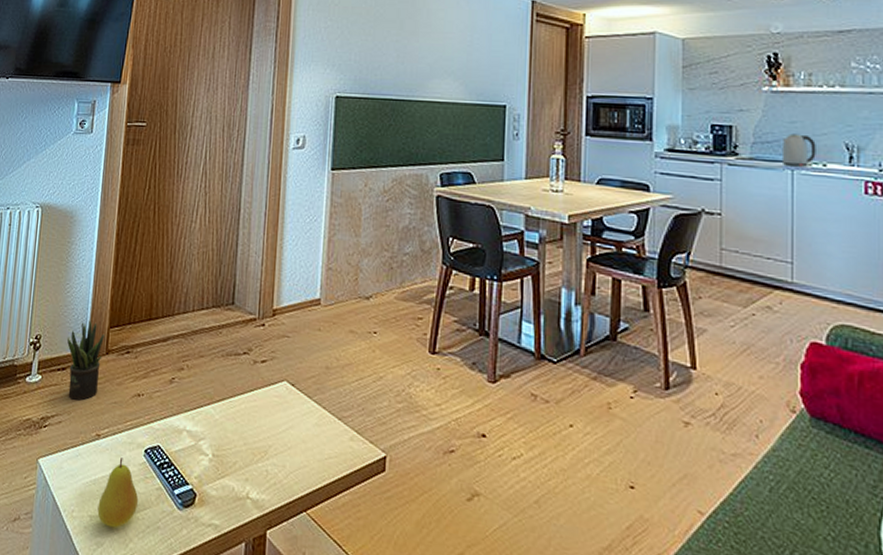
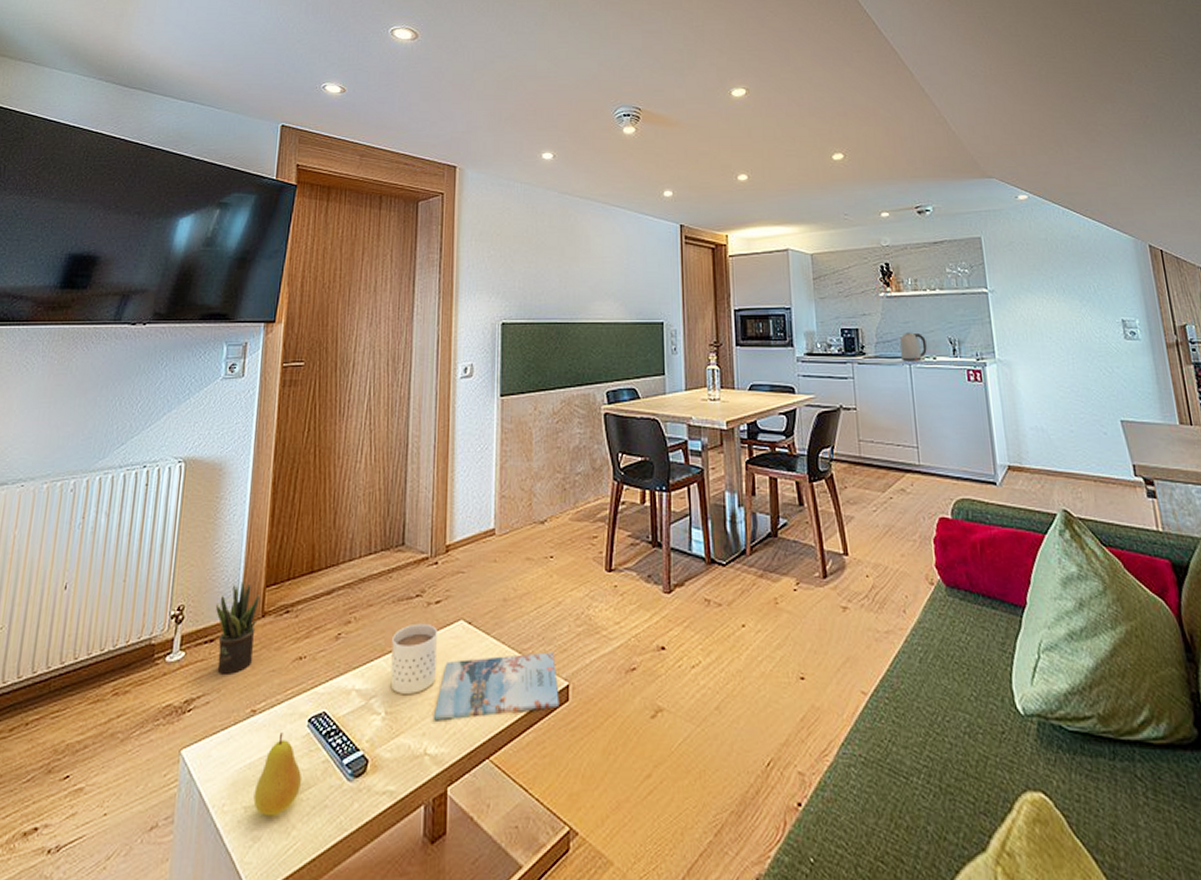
mug: none [218,378,263,443] -> present [390,623,438,695]
magazine: none [257,417,376,476] -> present [434,652,559,720]

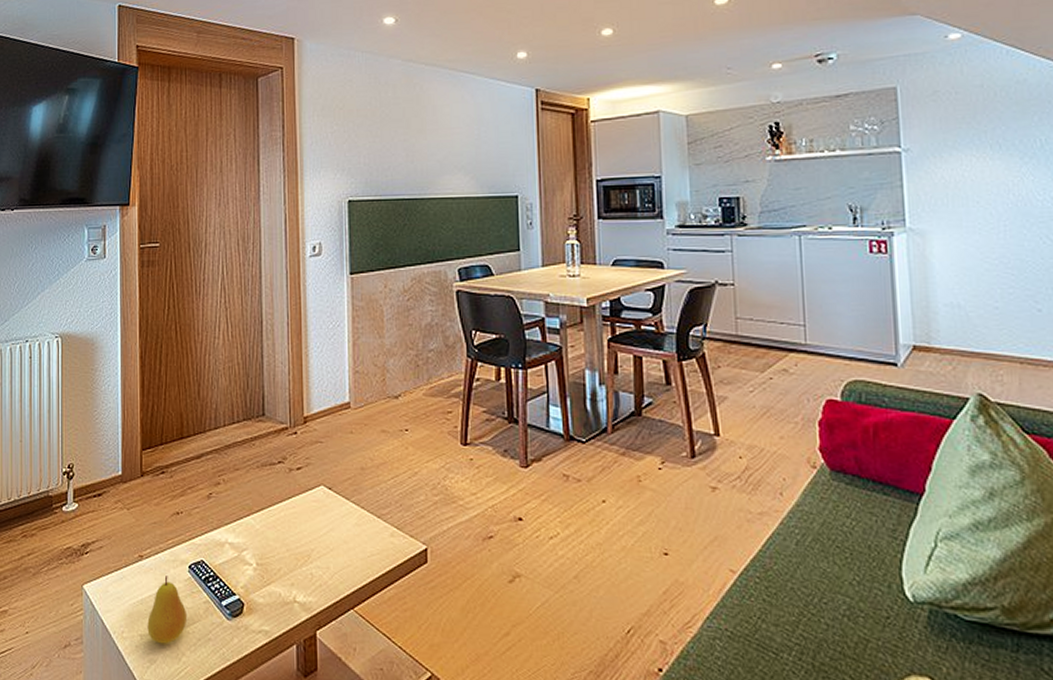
potted plant: present [215,581,260,674] -> none [100,445,137,524]
mug: present [390,623,438,695] -> none [259,487,302,550]
magazine: present [434,652,559,720] -> none [301,518,418,573]
kettle: present [899,332,927,361] -> none [788,200,821,232]

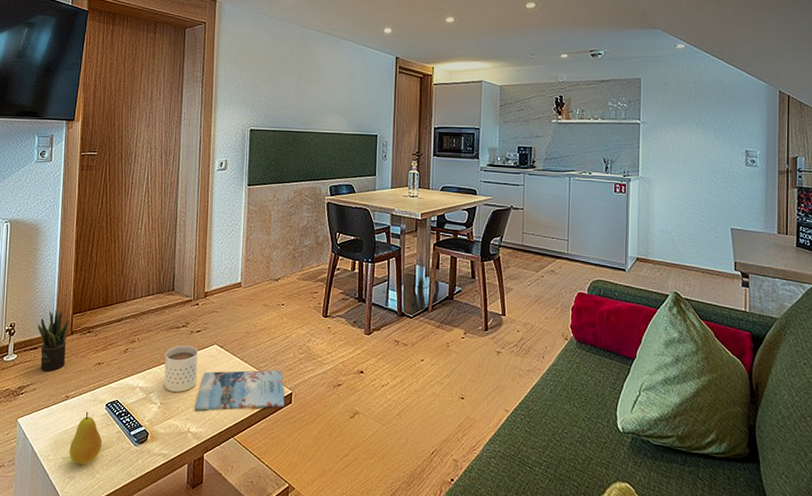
potted plant: none [100,445,137,524] -> present [37,309,69,371]
mug: none [259,487,302,550] -> present [164,345,199,393]
magazine: none [301,518,418,573] -> present [195,370,285,410]

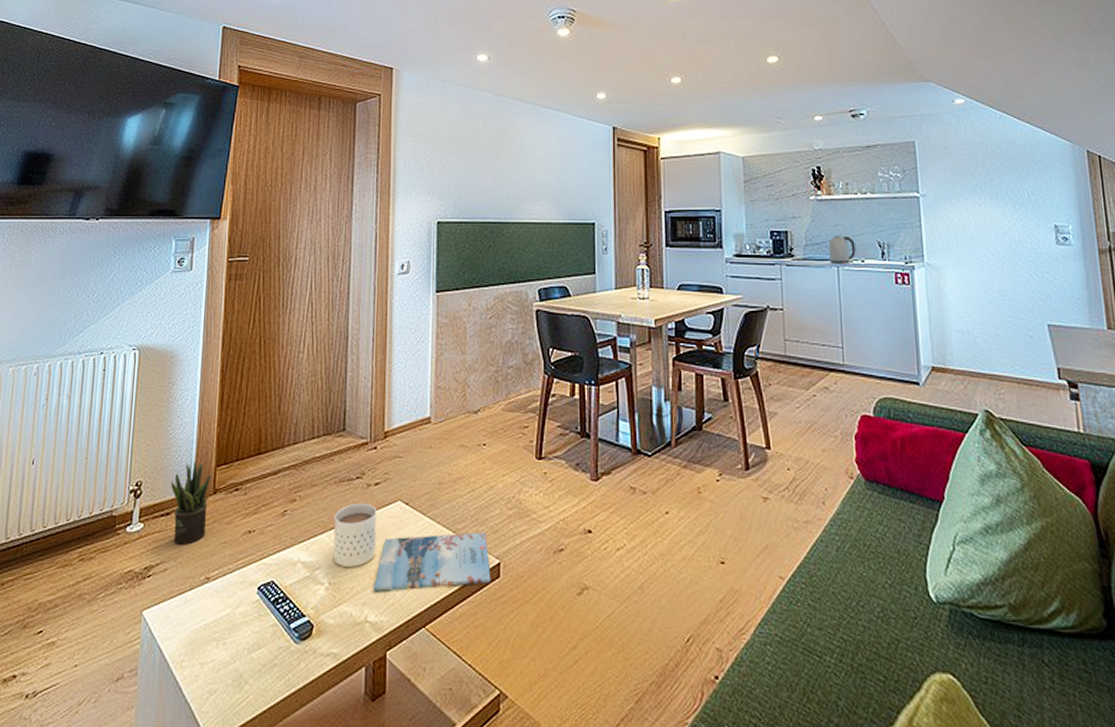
fruit: present [69,412,103,465] -> none [209,598,253,672]
kettle: none [563,152,585,175] -> present [828,235,856,264]

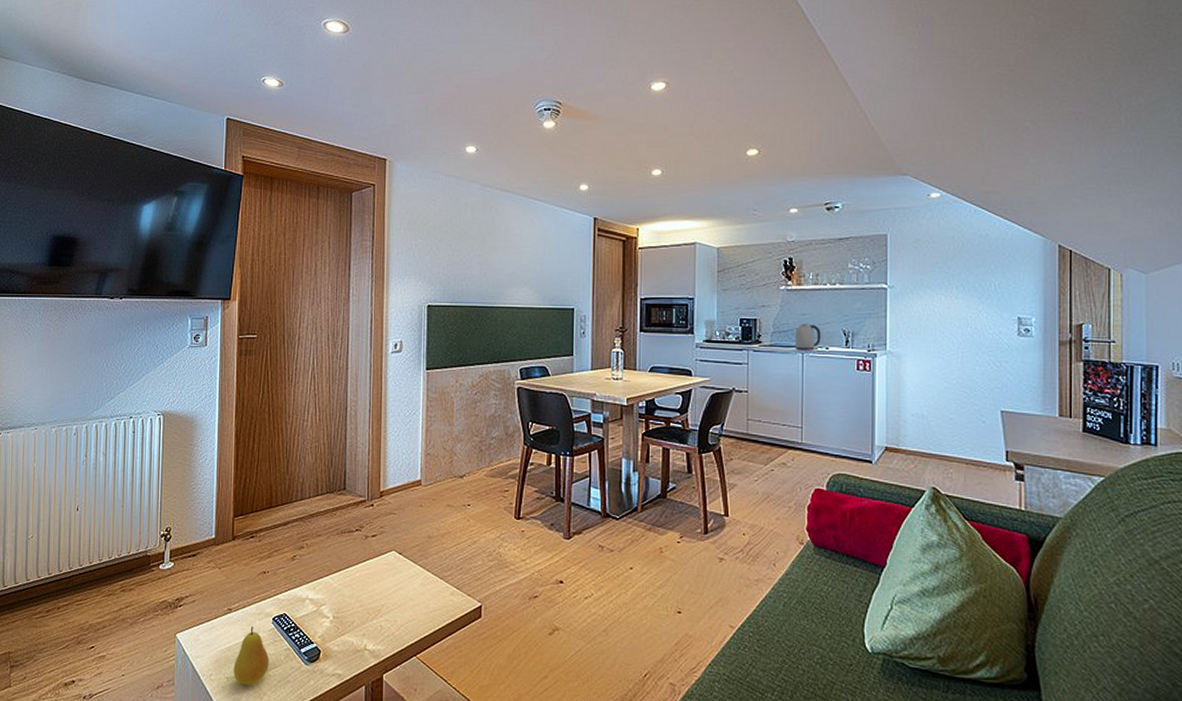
potted plant: present [170,461,211,545] -> none [195,512,230,581]
fruit: none [209,598,253,672] -> present [233,626,270,685]
mug: present [333,503,378,568] -> none [336,551,375,605]
magazine: present [374,532,491,591] -> none [372,579,474,625]

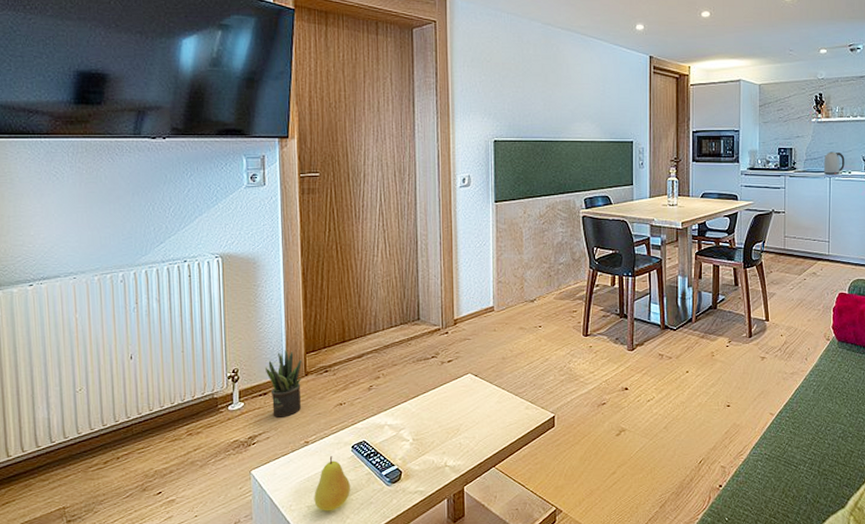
potted plant: none [195,512,230,581] -> present [264,350,302,418]

